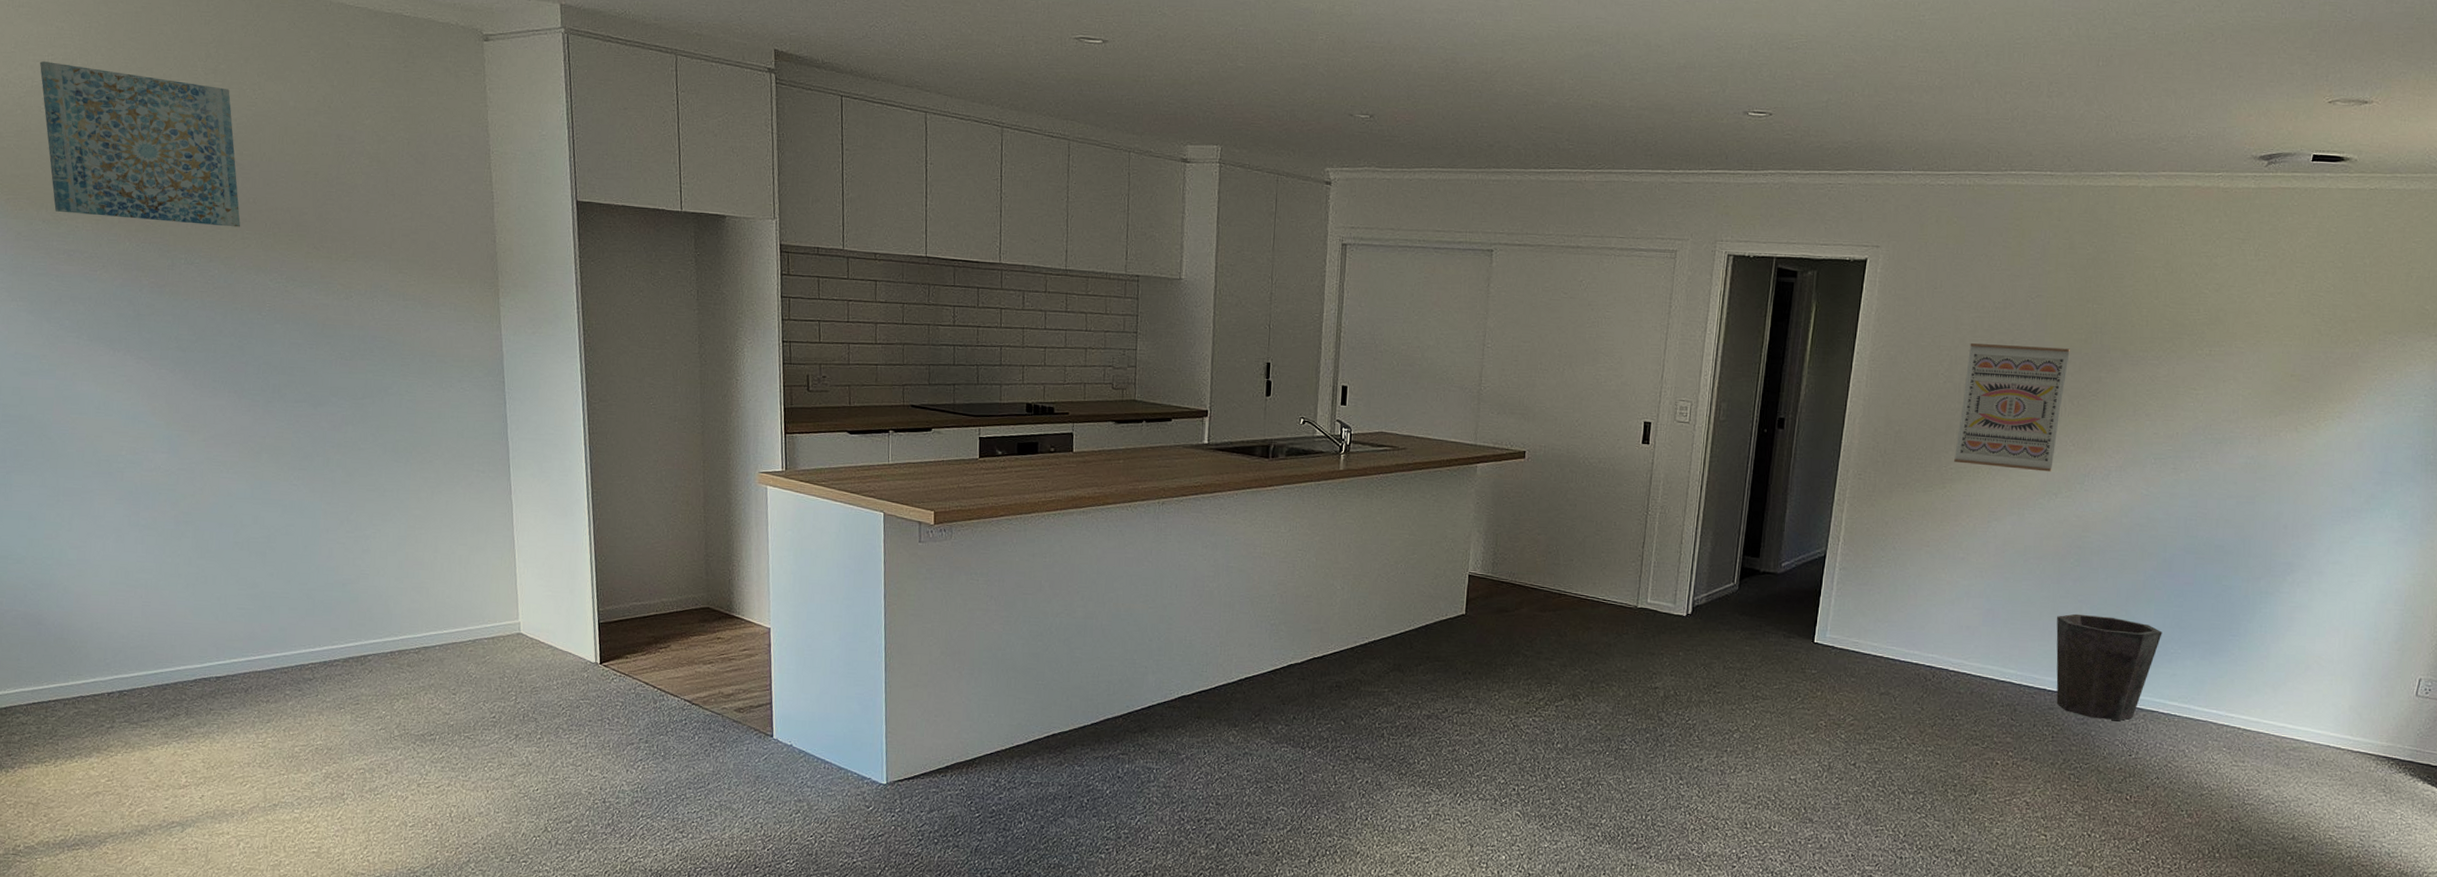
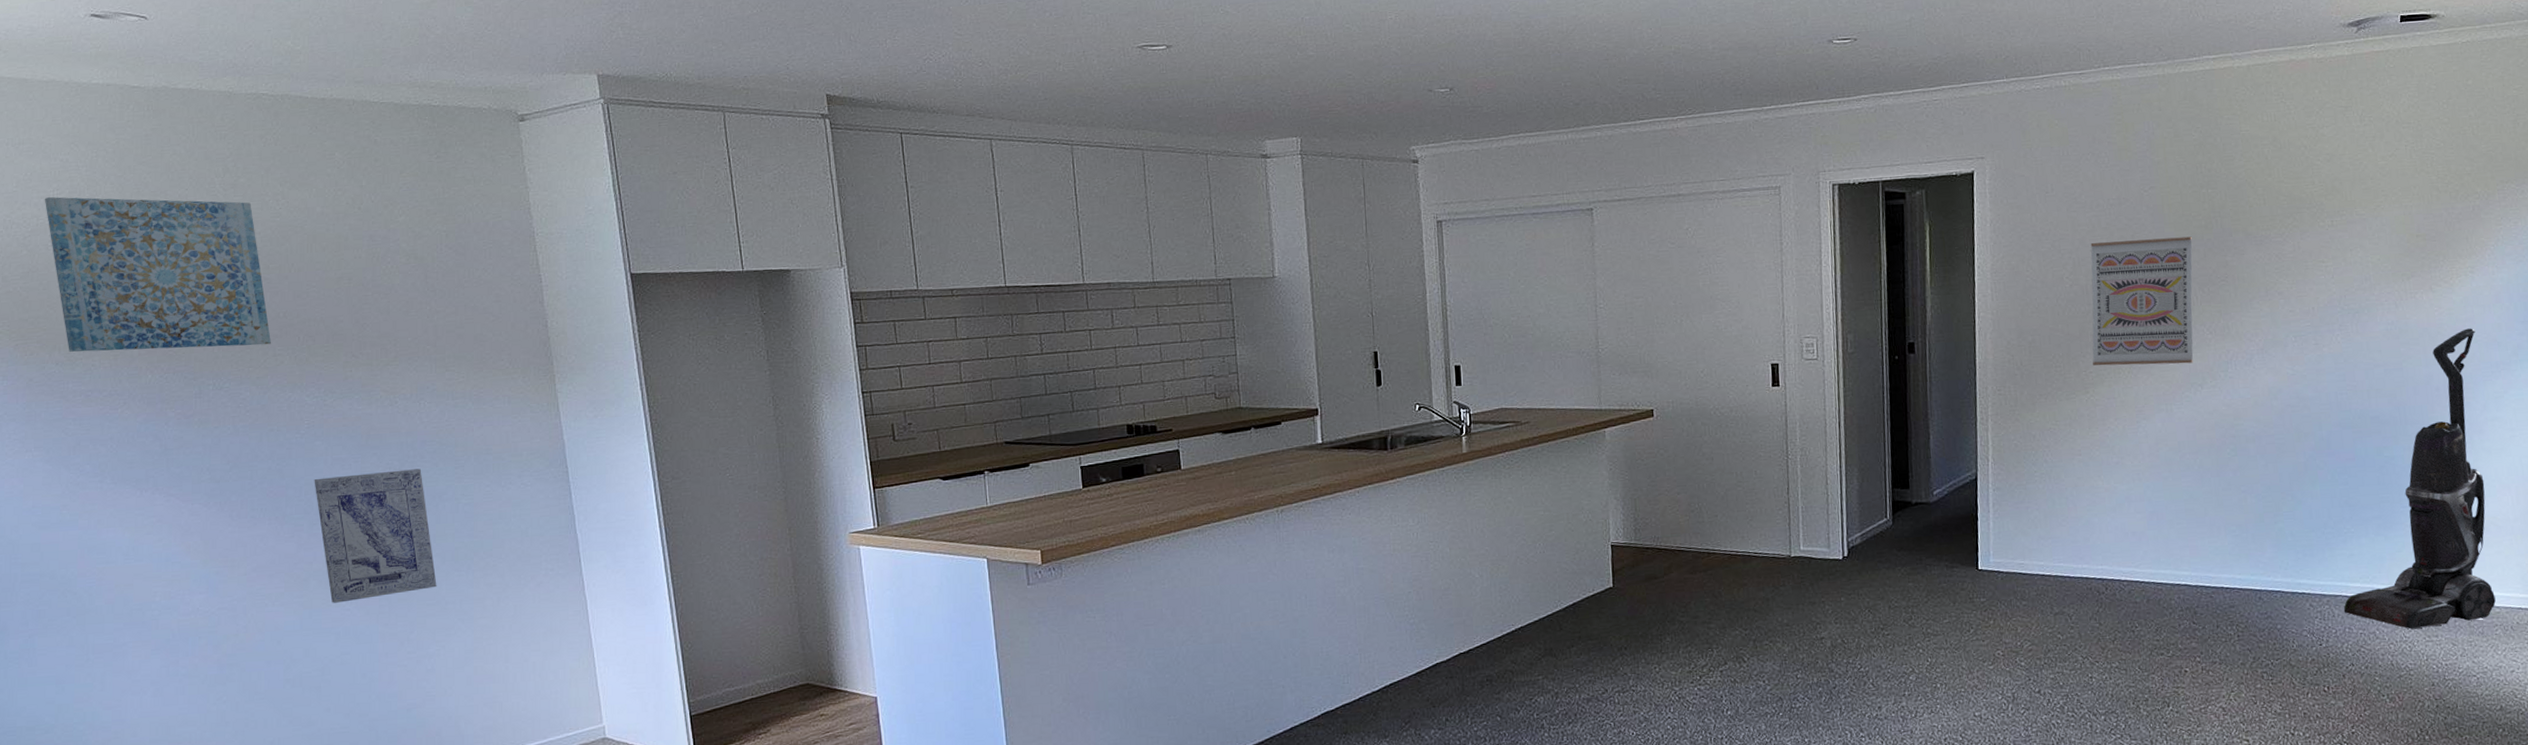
wall art: none [271,359,377,478] -> present [314,469,437,603]
waste bin: present [2056,613,2162,721] -> none [2223,503,2333,611]
vacuum cleaner: none [2158,472,2332,753] -> present [2343,328,2496,629]

